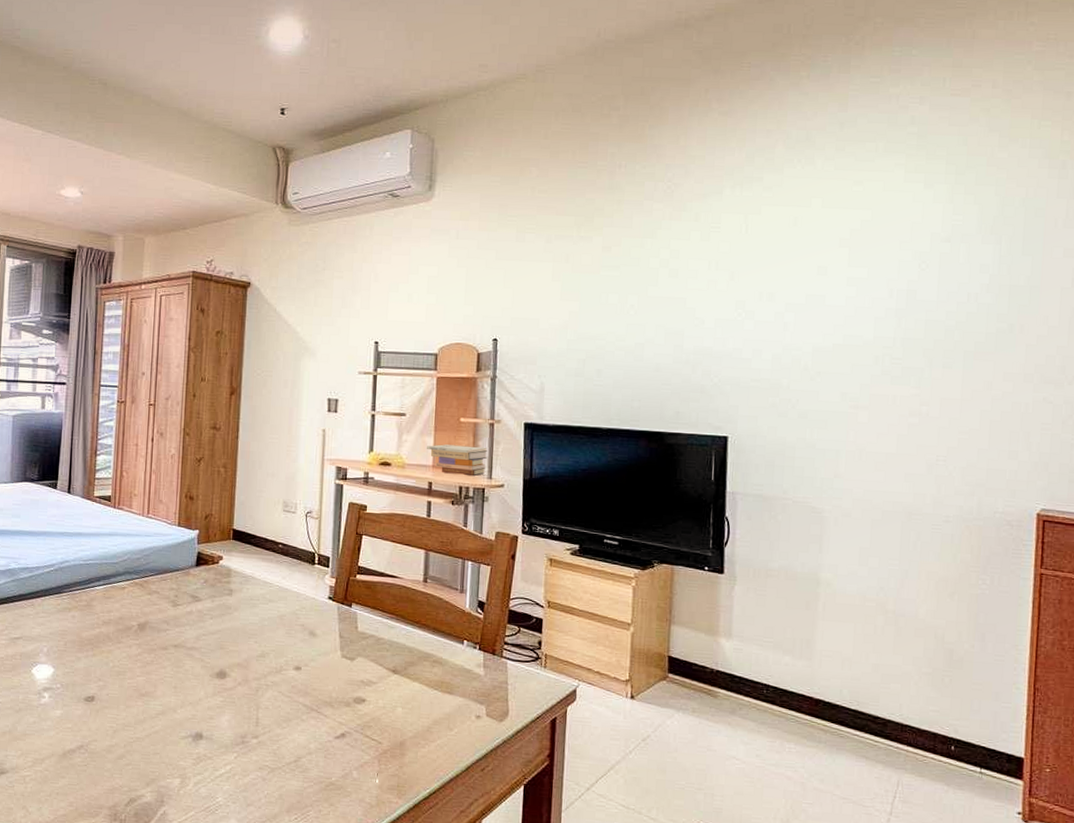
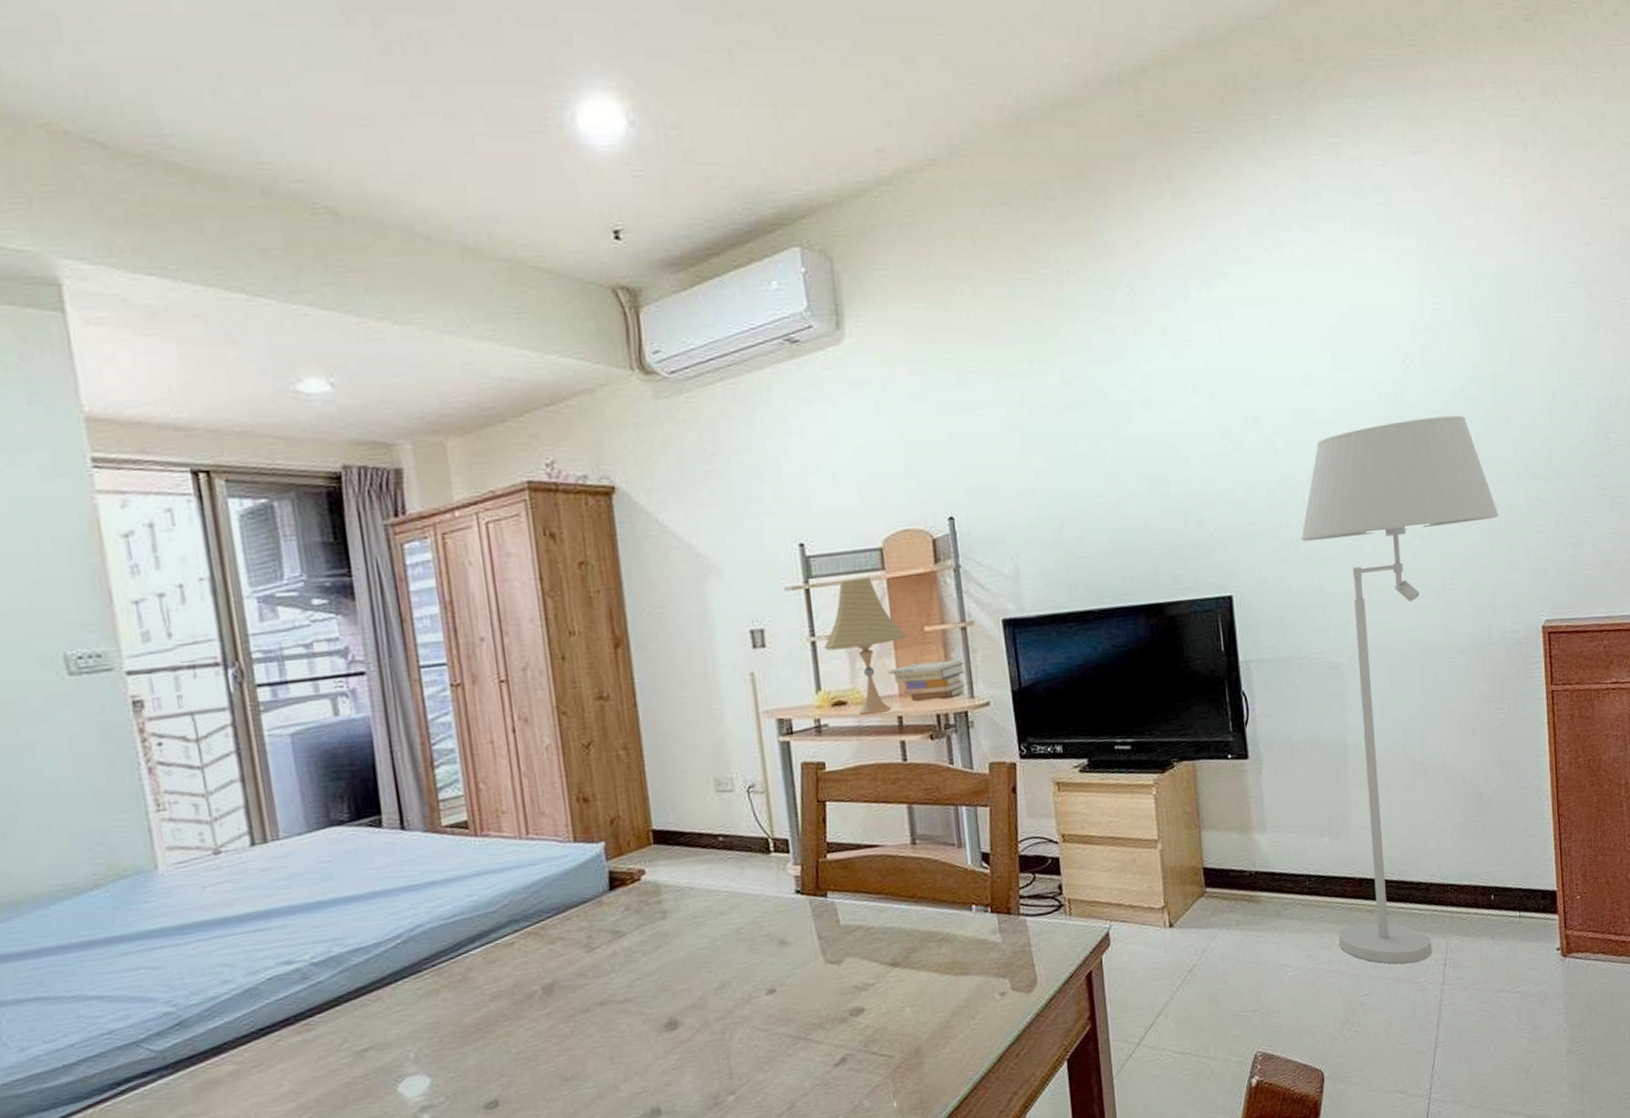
desk lamp: none [380,373,445,477] -> present [824,578,906,715]
floor lamp: none [788,315,1001,788] -> present [1302,415,1498,964]

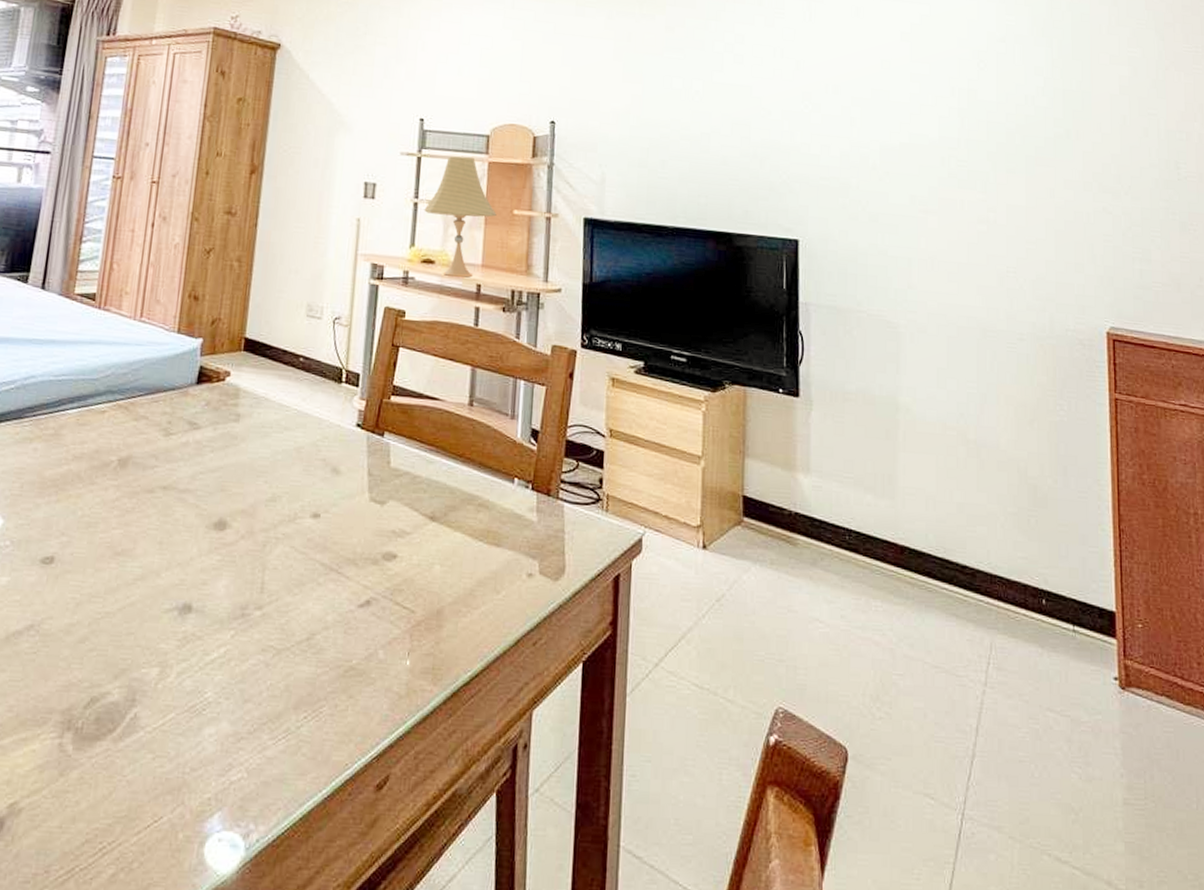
books: present [888,659,966,701] -> none [476,240,543,278]
floor lamp: present [1302,415,1498,964] -> none [870,115,1064,653]

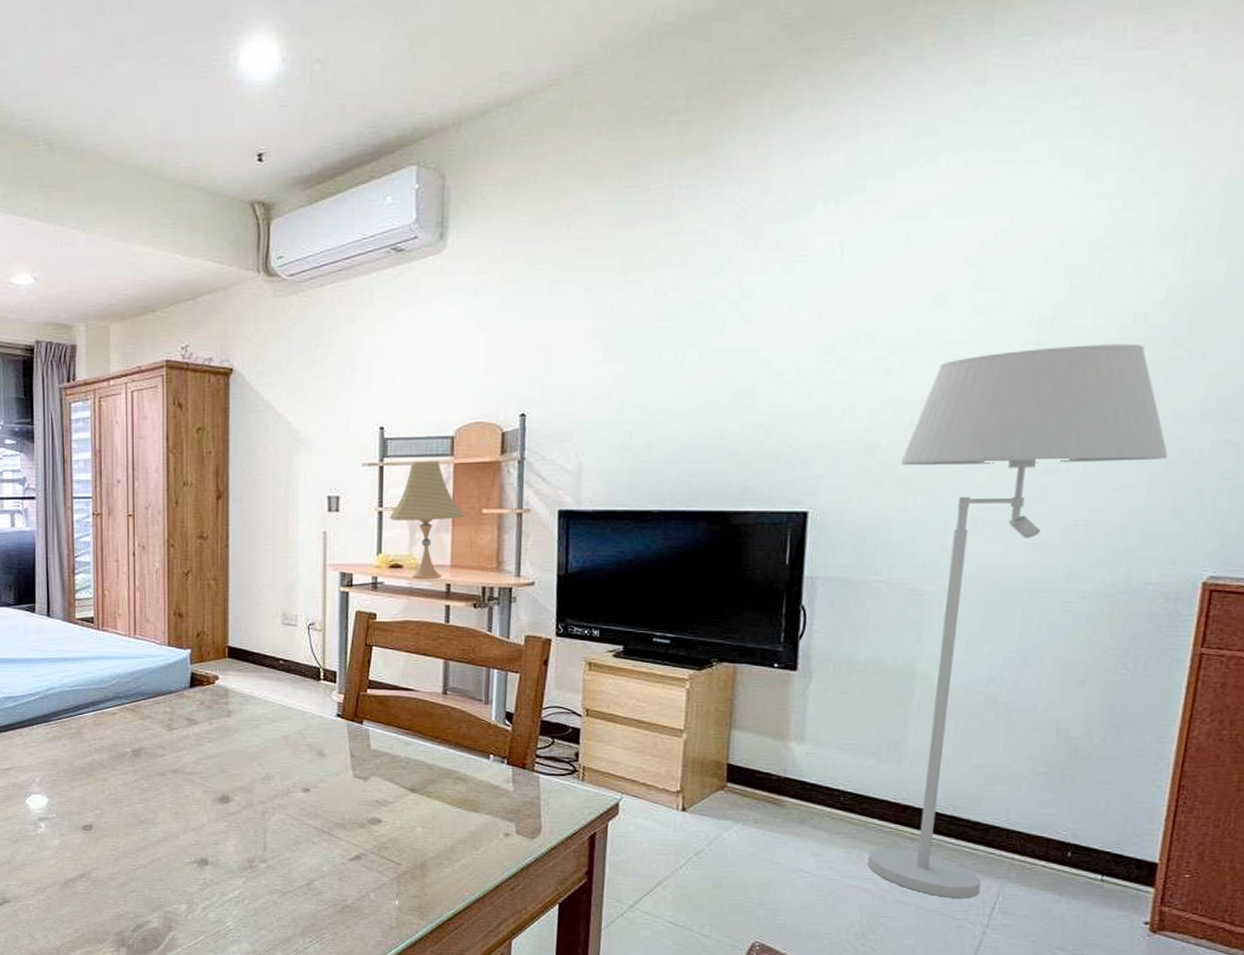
floor lamp: none [870,115,1064,653] -> present [867,343,1168,899]

